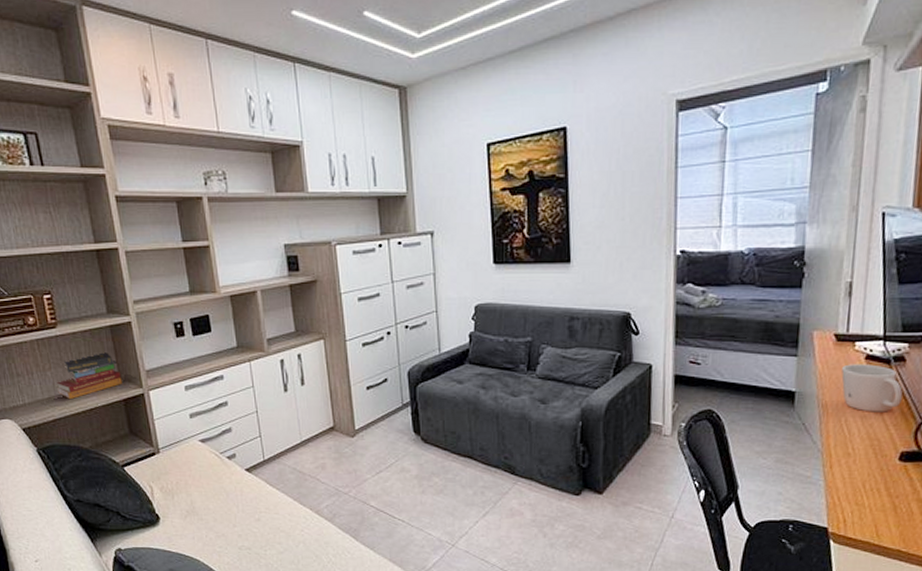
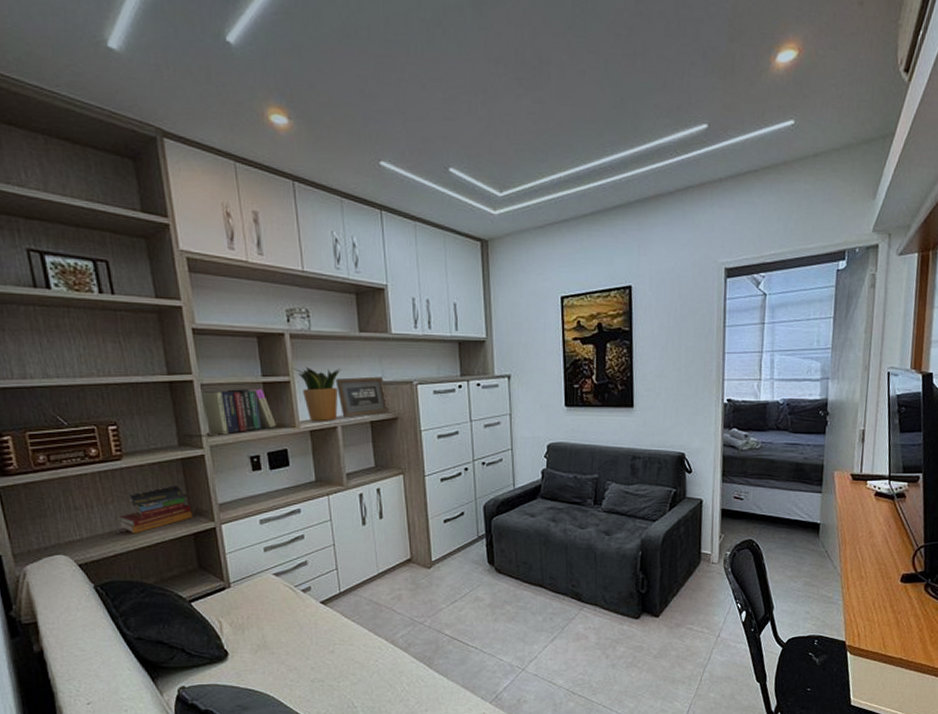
books: none [127,254,197,302] -> present [202,388,276,435]
potted plant: none [211,229,259,287] -> present [292,366,341,422]
picture frame: none [253,238,309,282] -> present [335,376,390,419]
mug: present [841,364,903,412] -> none [856,500,903,541]

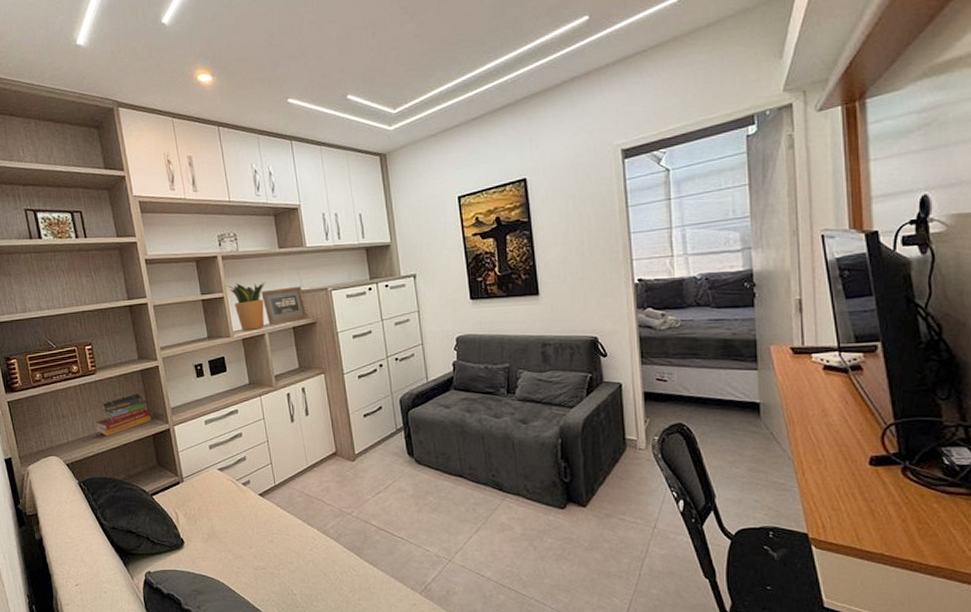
books: present [202,388,276,435] -> none [155,305,214,348]

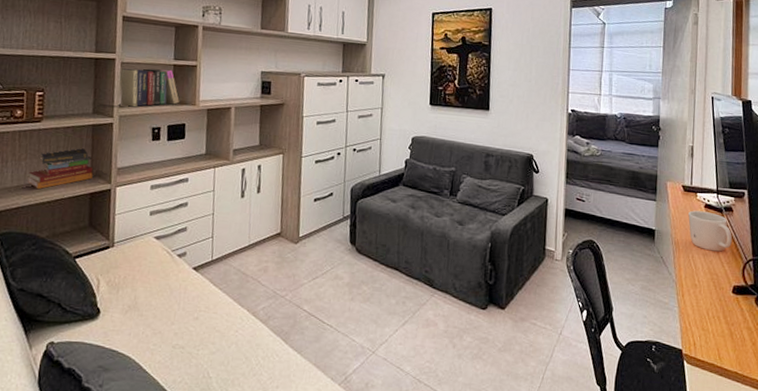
books: none [155,305,214,348] -> present [120,68,179,107]
potted plant: present [225,282,266,331] -> none [200,54,242,103]
picture frame: present [261,286,309,326] -> none [235,66,278,101]
mug: none [802,374,864,420] -> present [688,210,732,252]

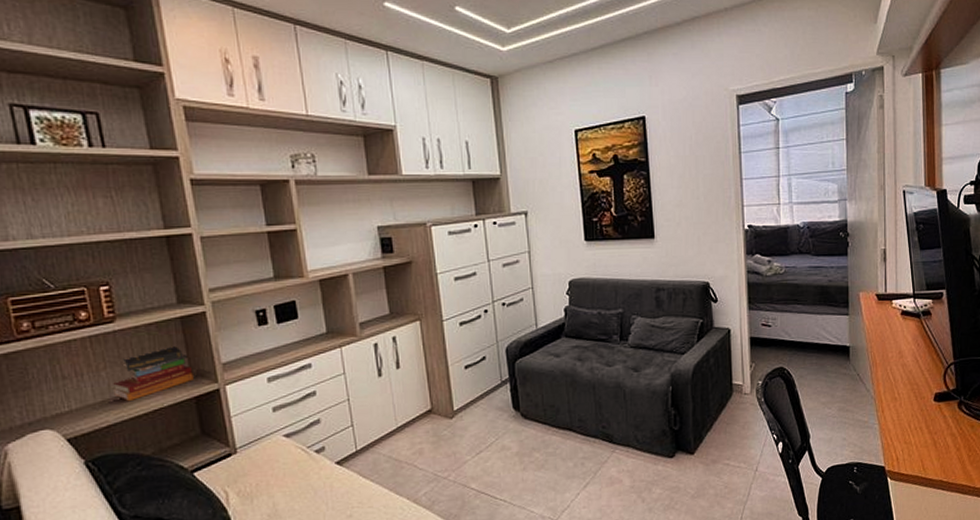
books: present [120,68,179,107] -> none [202,238,283,290]
mug: present [688,210,732,252] -> none [884,319,931,361]

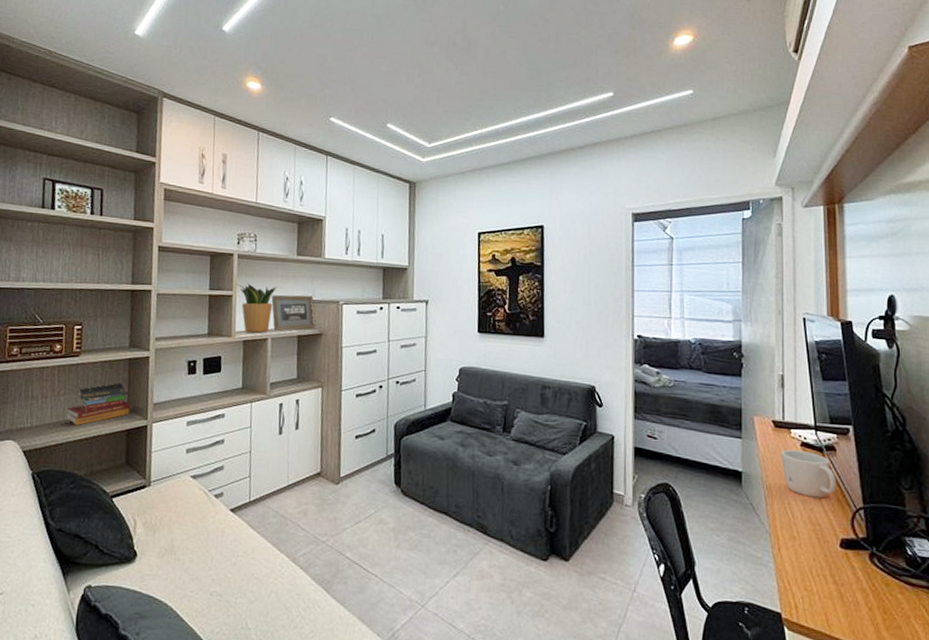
potted plant: none [298,212,351,271] -> present [236,283,278,334]
picture frame: none [345,220,403,265] -> present [271,294,316,332]
mug: none [884,319,931,361] -> present [781,449,836,498]

